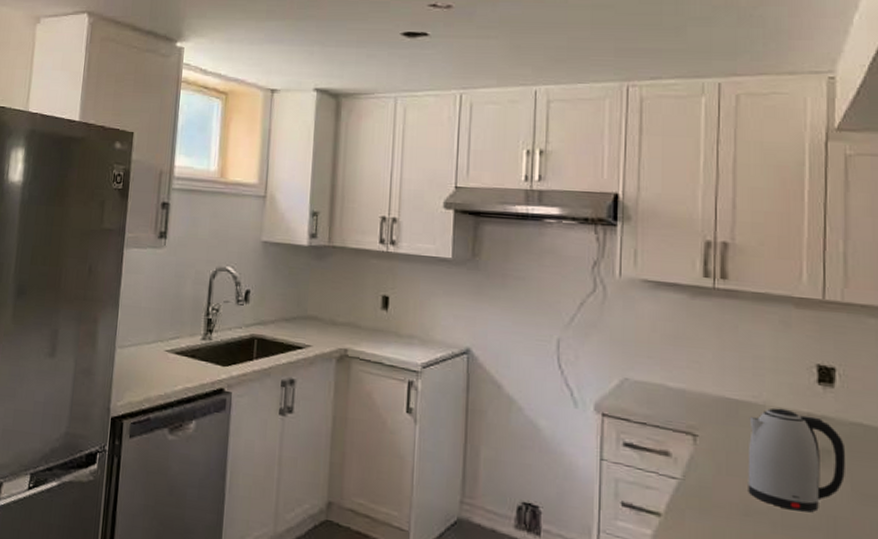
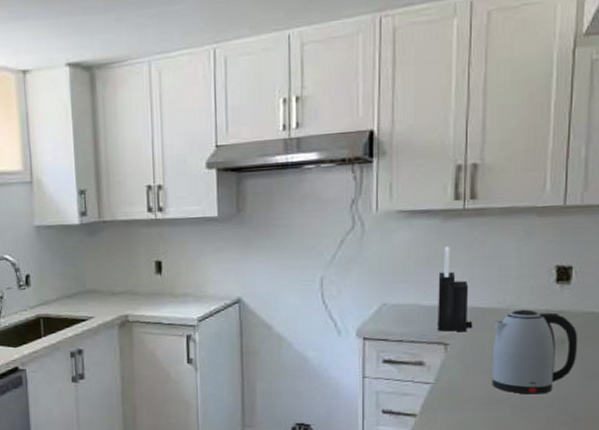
knife block: none [686,324,725,425] -> present [438,246,473,332]

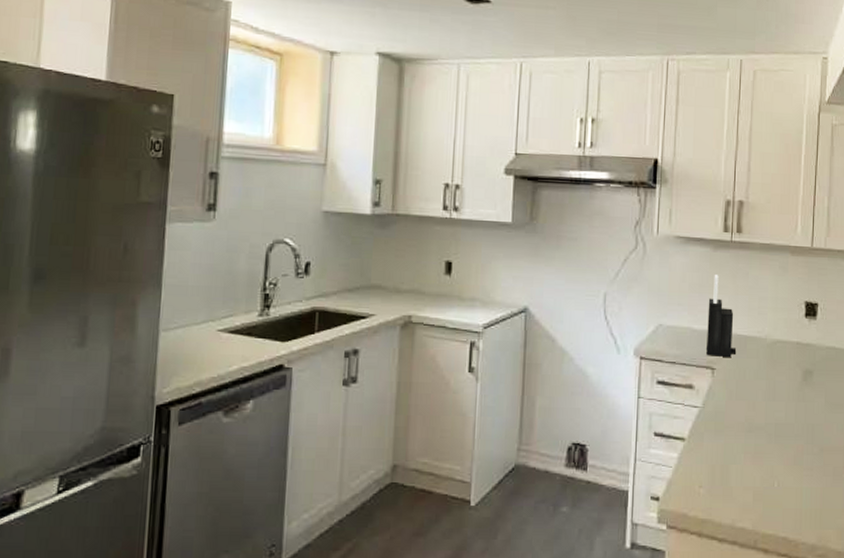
kettle: present [492,309,578,395] -> none [751,340,823,423]

